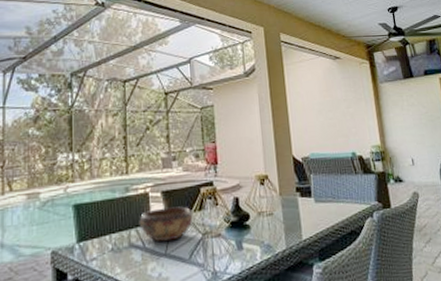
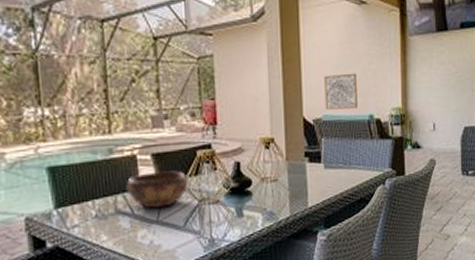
wall art: none [309,116,340,149] -> present [324,73,357,110]

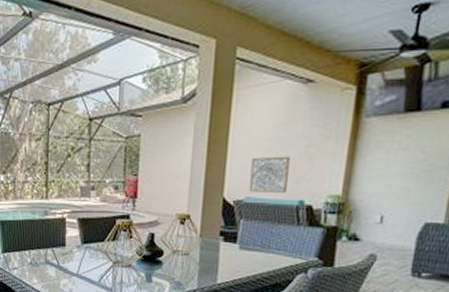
decorative bowl: present [126,170,189,209] -> none [55,233,106,264]

